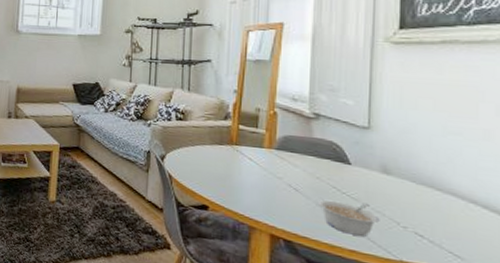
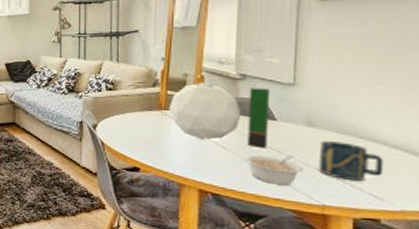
plant pot: none [240,119,345,195] -> present [168,83,271,149]
cup: none [396,190,463,237] -> present [319,141,385,181]

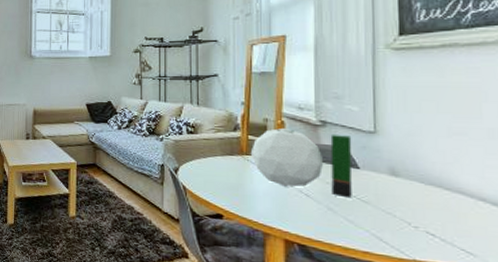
legume: present [245,154,304,186] -> none [330,204,391,238]
cup: present [319,141,385,181] -> none [406,191,474,235]

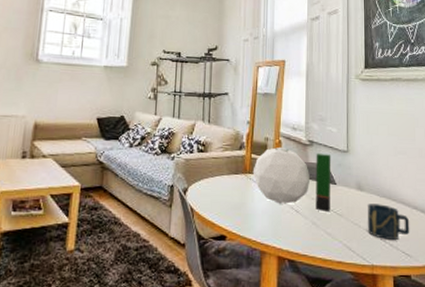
cup: none [406,191,474,235] -> present [368,203,410,240]

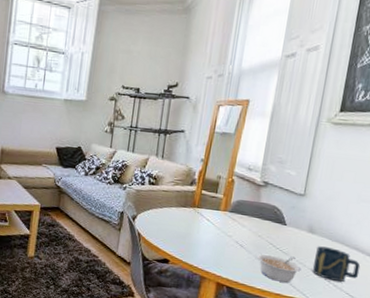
plant pot: present [252,147,331,213] -> none [201,186,286,250]
legume: none [314,217,357,248] -> present [257,254,301,283]

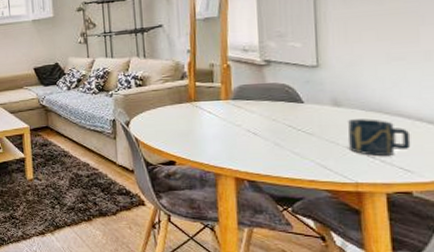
legume: present [257,254,301,283] -> none [277,136,335,166]

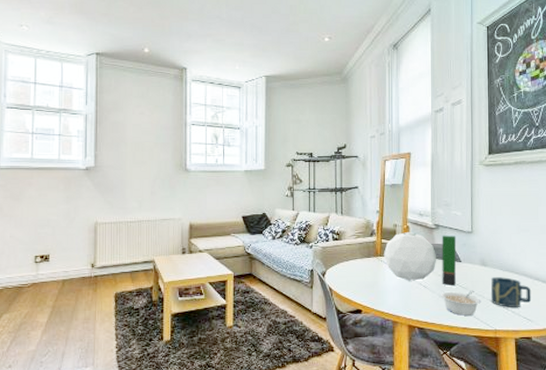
plant pot: none [198,71,297,133] -> present [383,232,457,287]
legume: none [277,136,335,166] -> present [441,290,481,316]

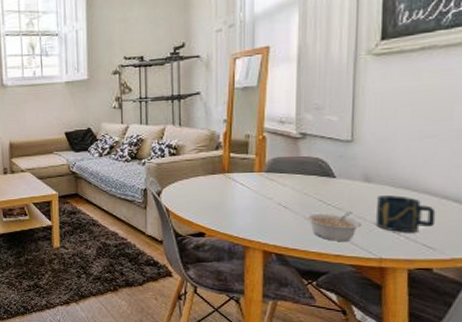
plant pot: present [383,232,457,287] -> none [232,143,330,207]

